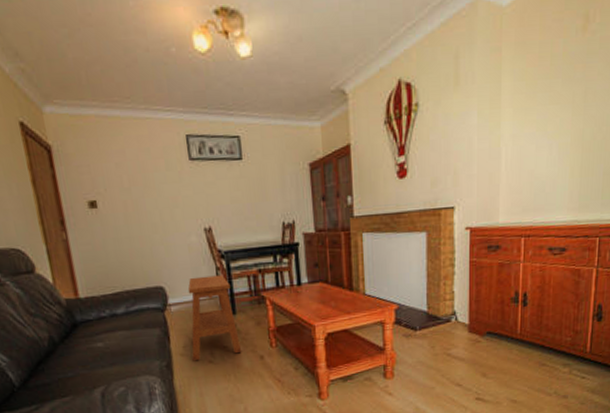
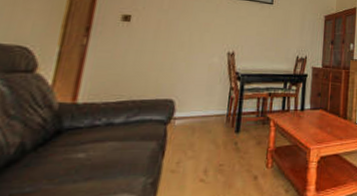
side table: present [187,275,242,362] -> none [183,94,240,179]

